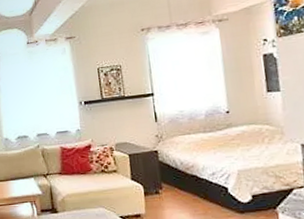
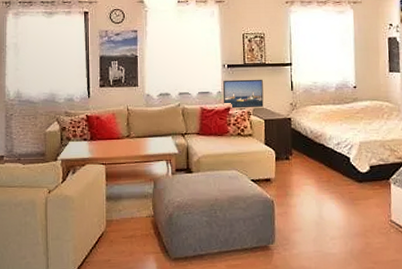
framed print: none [81,112,127,146] -> present [222,79,264,109]

